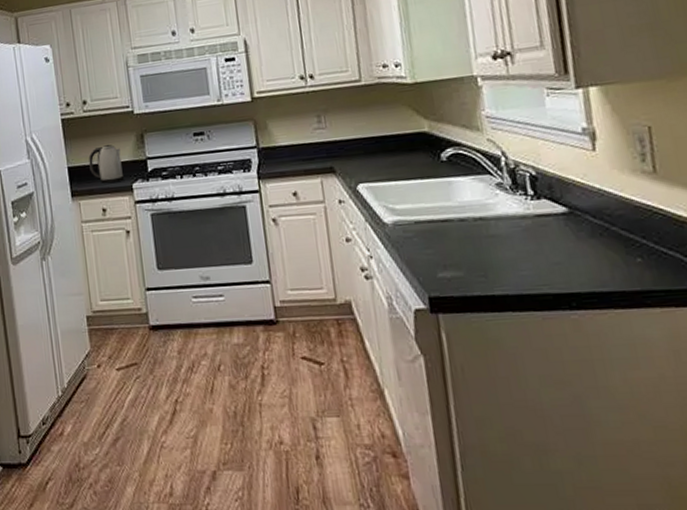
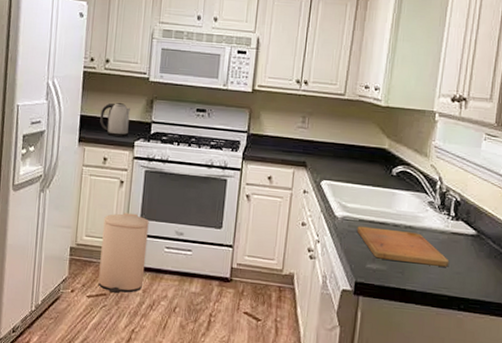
pedal bin: none [117,264,177,360] -> present [98,212,149,293]
cutting board: none [414,224,543,264] -> present [357,226,449,267]

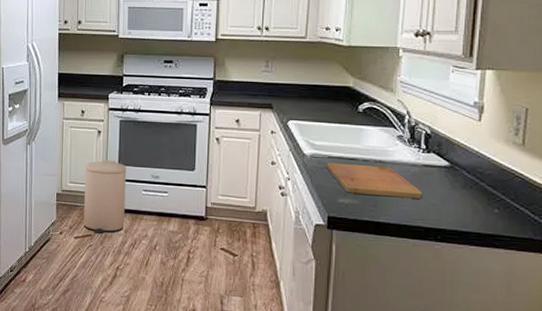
kettle: present [100,103,130,137] -> none [76,60,103,91]

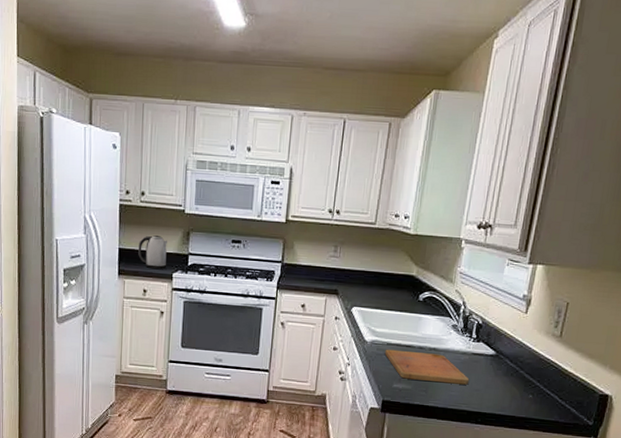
kettle: none [76,60,103,91] -> present [138,235,167,270]
pedal bin: present [83,160,127,234] -> none [143,341,189,416]

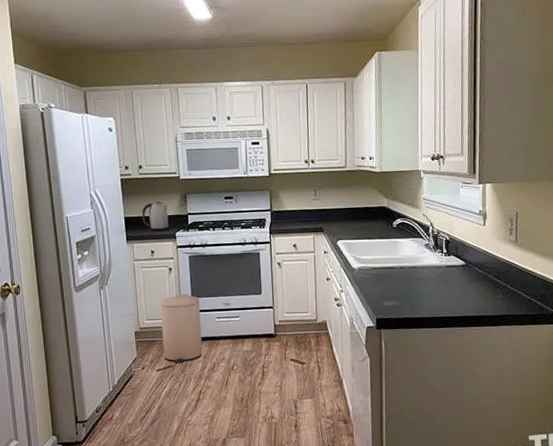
pedal bin: none [143,341,189,416] -> present [160,294,203,363]
cutting board: present [384,349,470,385] -> none [371,271,448,297]

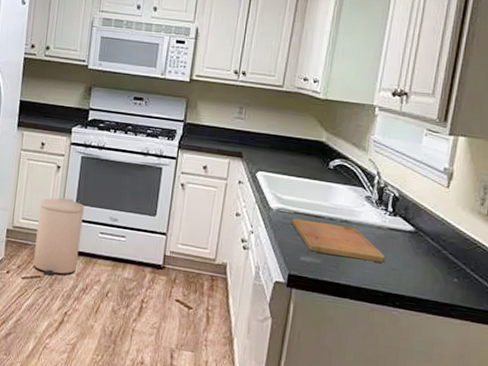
kettle: present [142,202,169,232] -> none [39,89,69,123]
cutting board: none [371,271,448,297] -> present [291,218,386,263]

